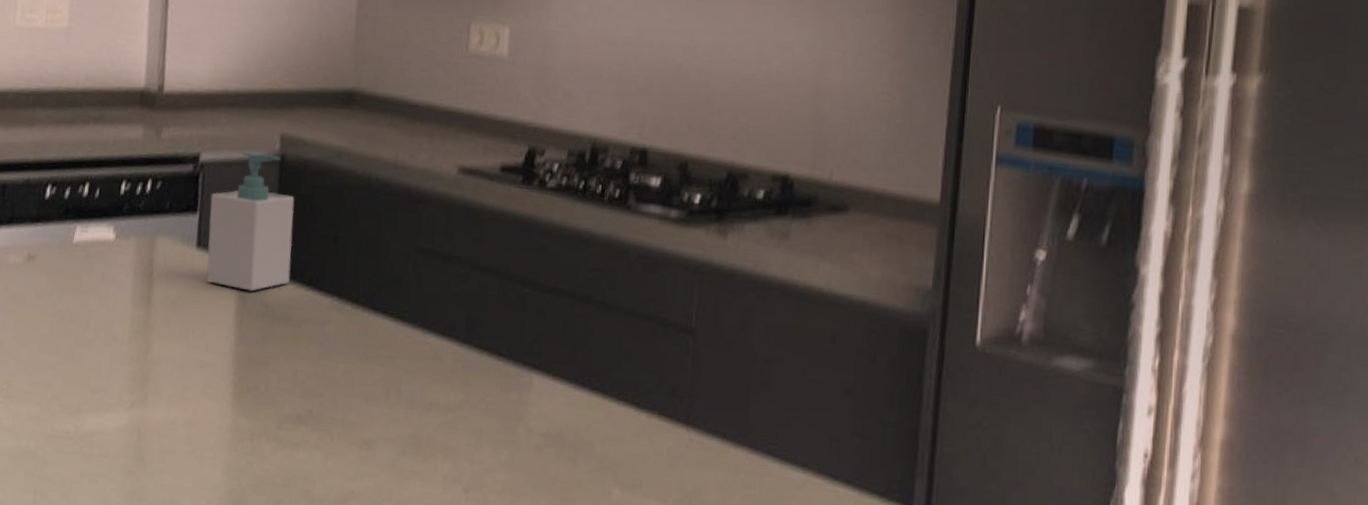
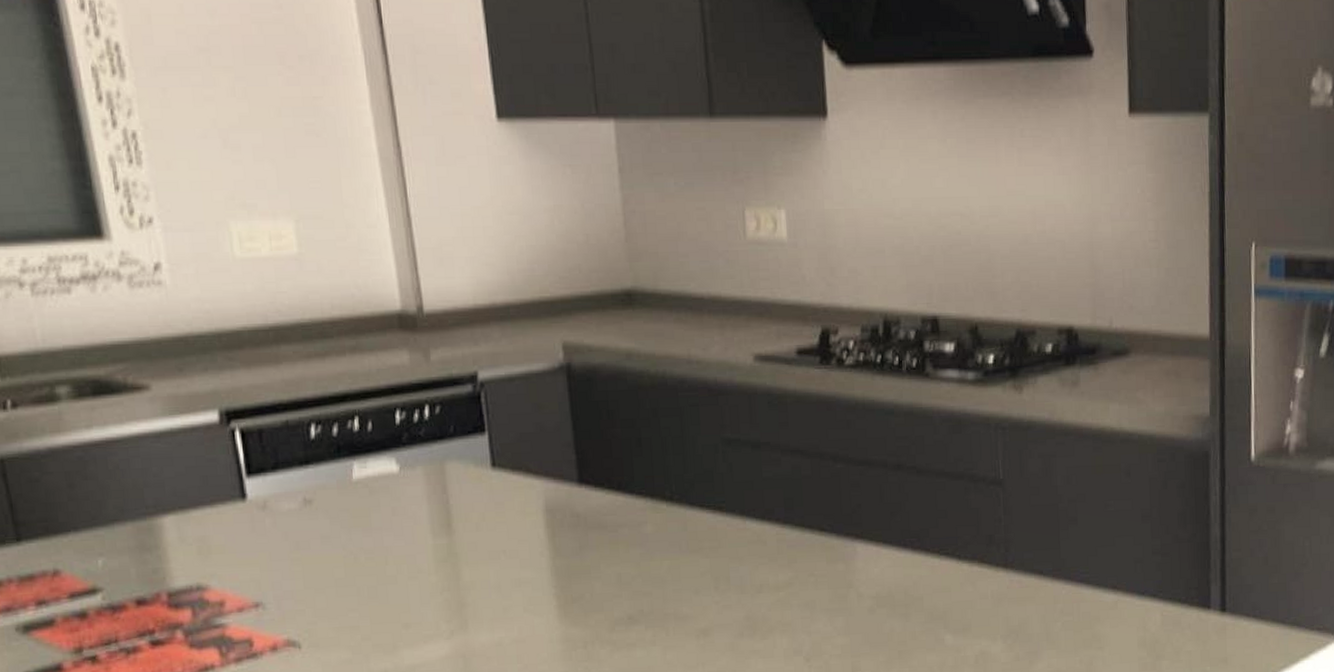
soap bottle: present [206,151,295,291] -> none [497,364,598,504]

